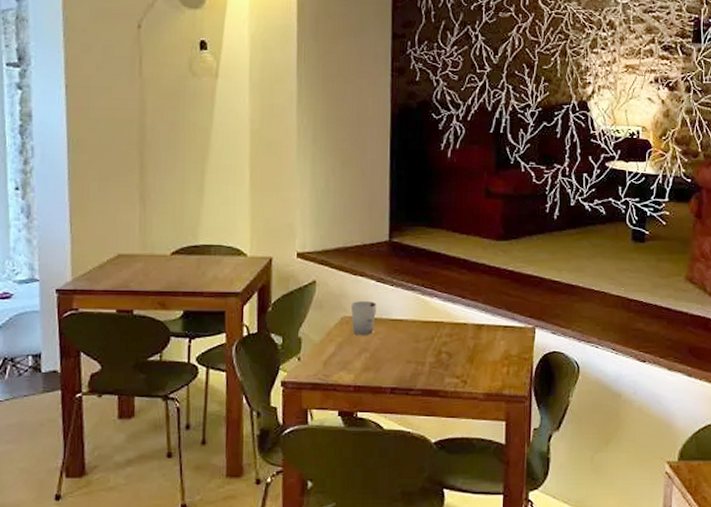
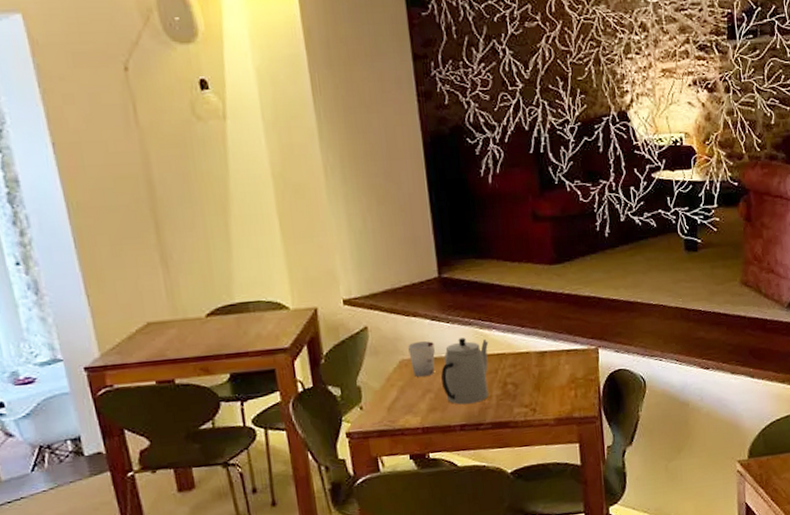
teapot: none [379,302,429,368] -> present [441,338,489,405]

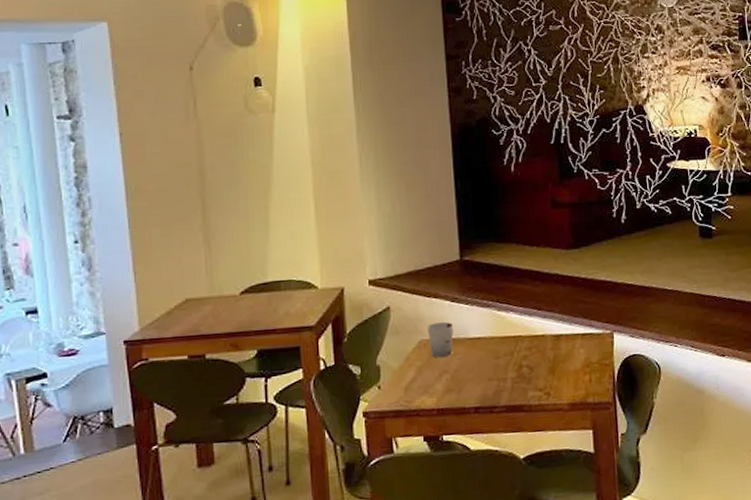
teapot: present [441,338,489,405] -> none [458,319,506,387]

